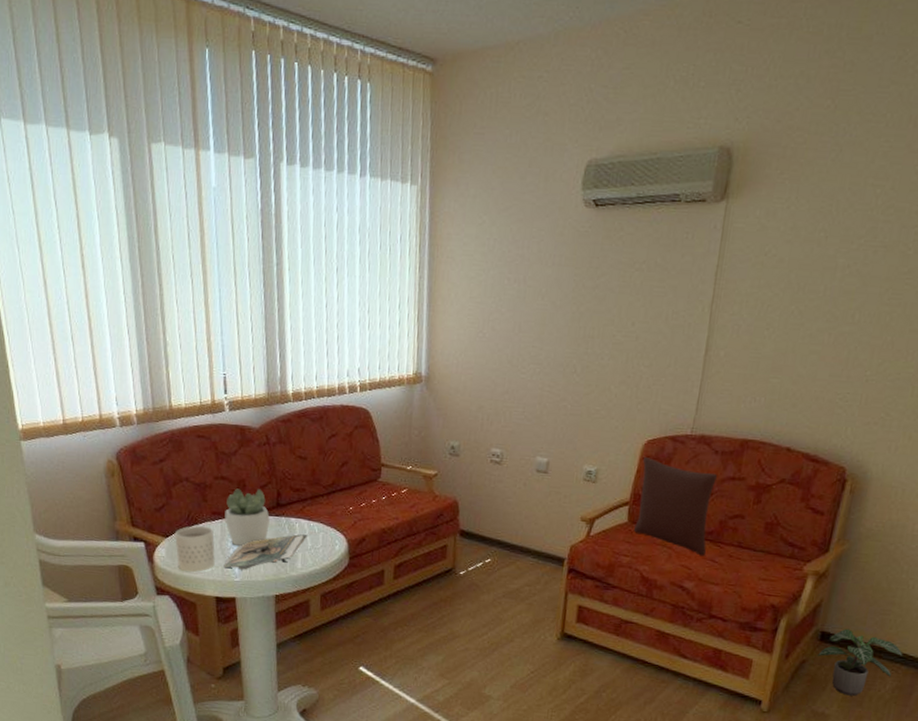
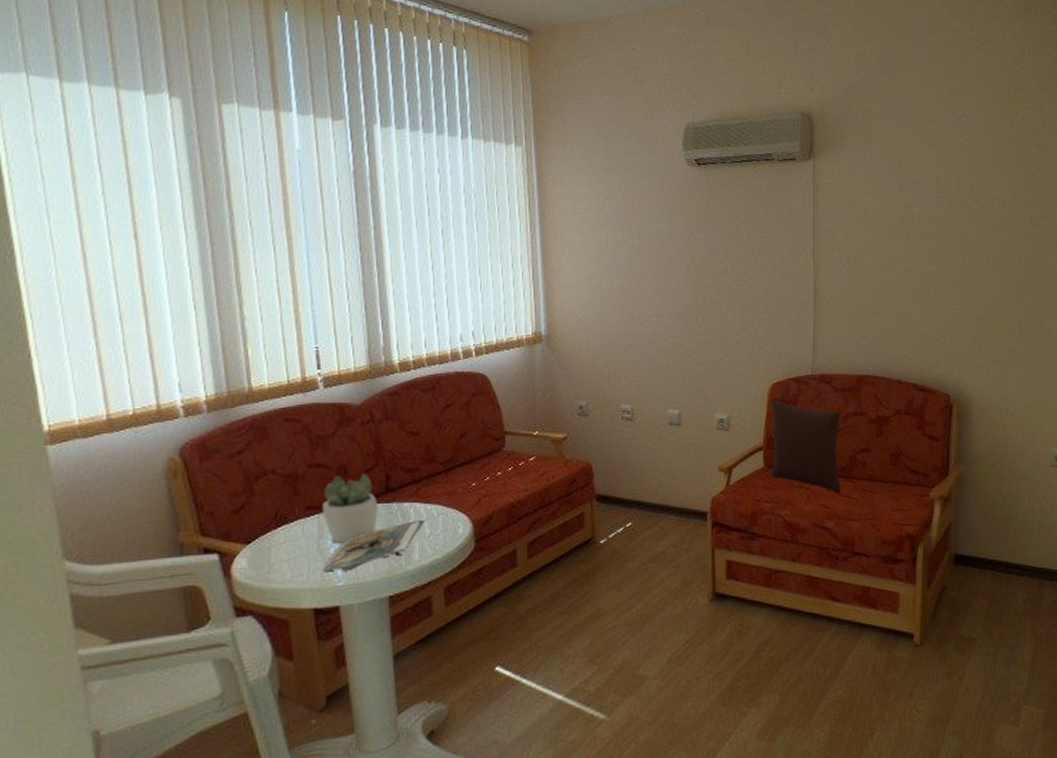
mug: present [175,525,216,573] -> none [259,524,313,584]
potted plant: present [816,628,903,696] -> none [954,548,1027,615]

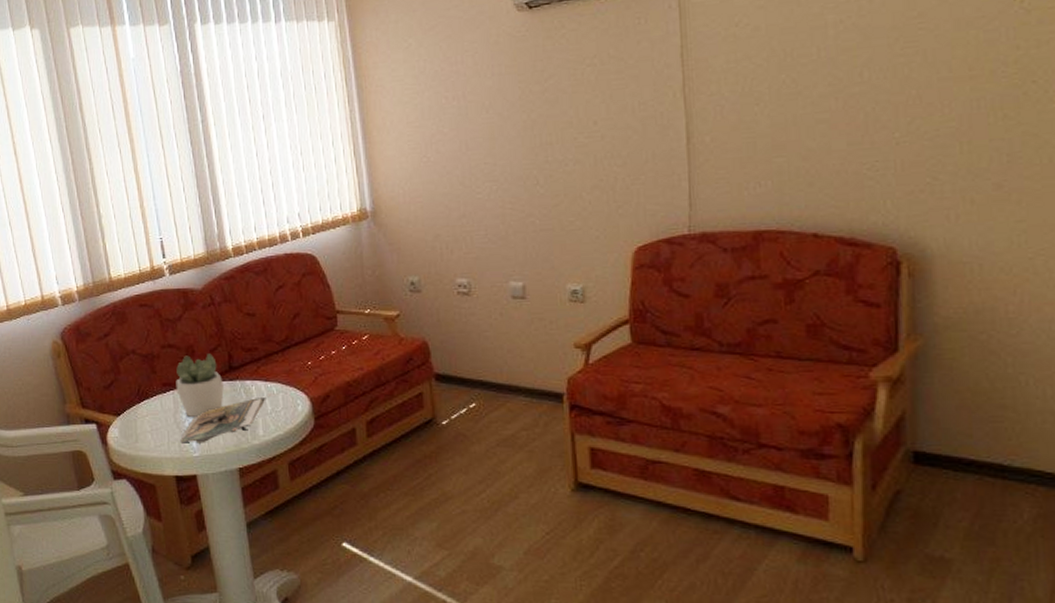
pillow: present [772,400,841,492] -> none [637,266,737,372]

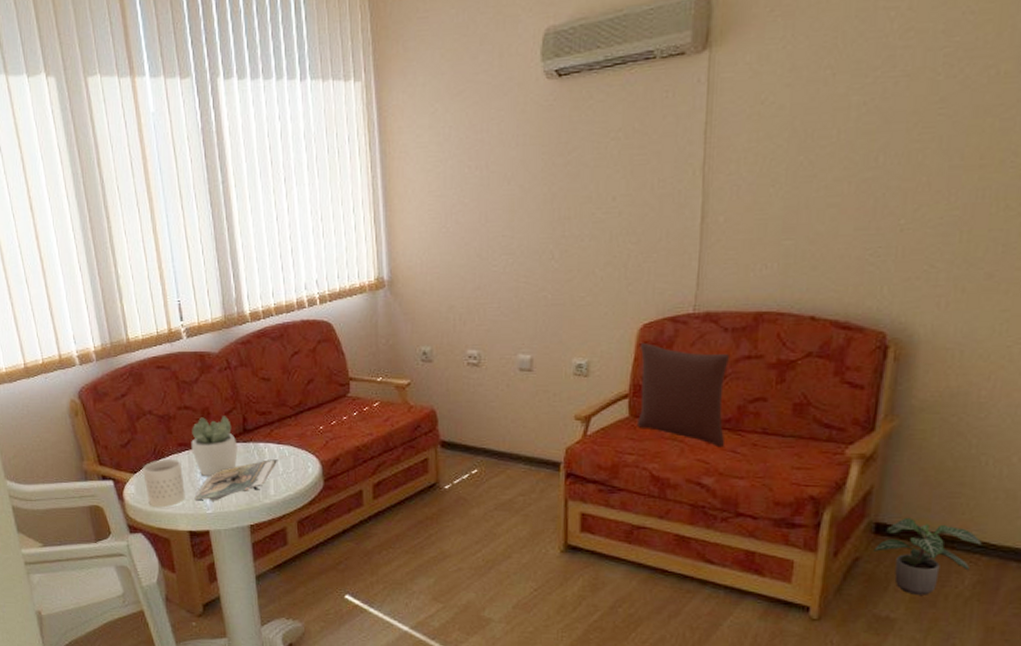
mug: none [127,399,172,452] -> present [143,458,186,508]
pillow: none [637,266,737,372] -> present [638,343,729,446]
potted plant: none [914,445,1037,532] -> present [872,517,982,595]

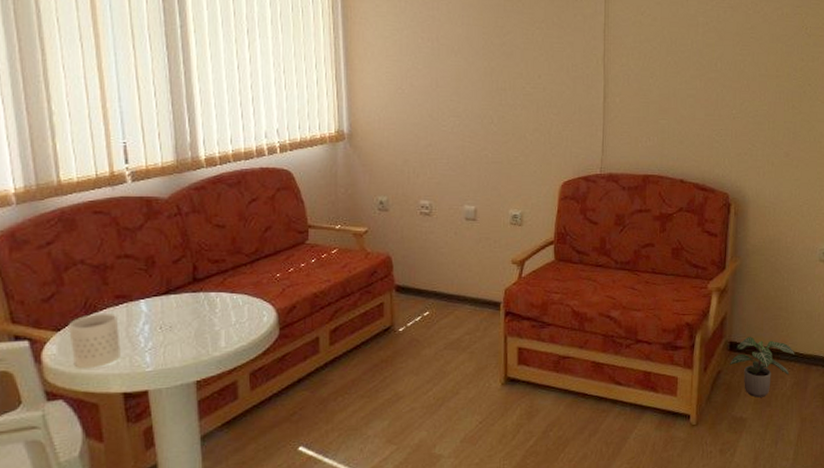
succulent plant: present [191,416,238,476] -> none [131,264,186,330]
magazine: present [194,459,278,501] -> none [132,309,231,358]
pillow: present [638,343,729,446] -> none [561,198,627,284]

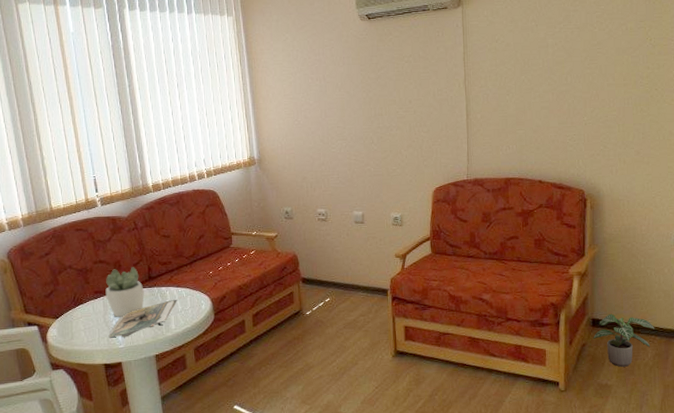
mug: present [69,312,122,369] -> none [64,304,102,347]
succulent plant: none [131,264,186,330] -> present [105,267,144,317]
magazine: none [132,309,231,358] -> present [108,300,178,338]

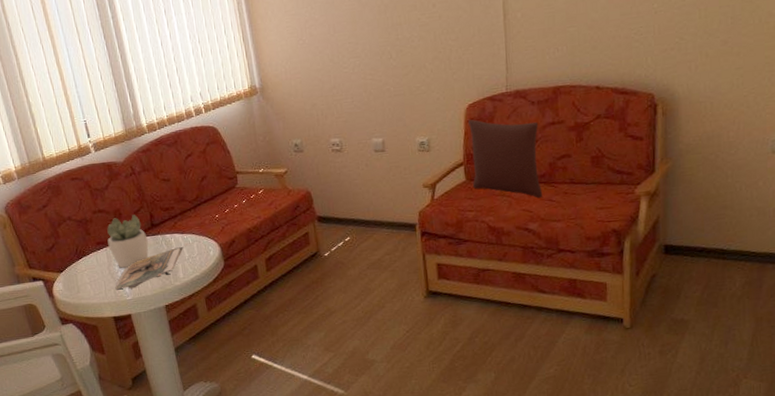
pillow: none [435,201,494,272] -> present [468,119,542,197]
potted plant: present [592,313,655,367] -> none [665,238,745,299]

